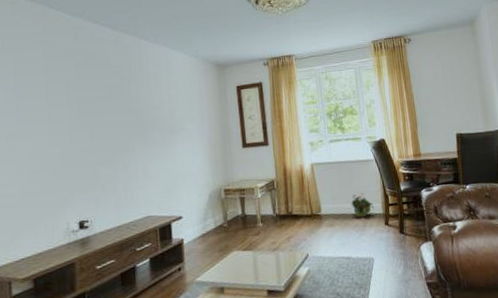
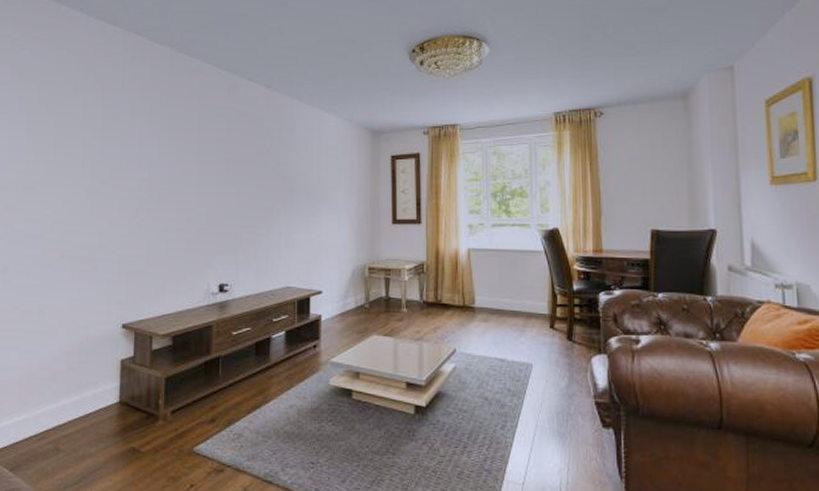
potted plant: present [350,193,374,218] -> none [510,289,538,316]

